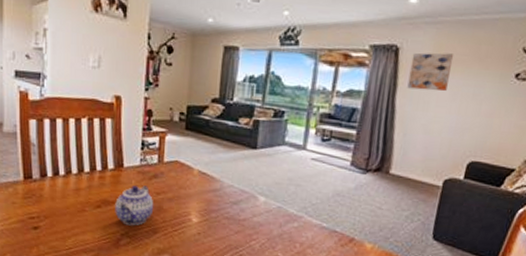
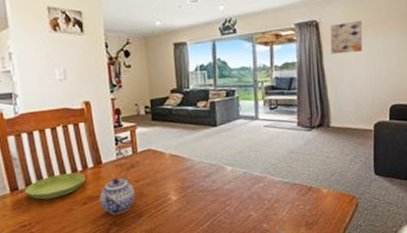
saucer: none [39,169,104,195] -> present [25,172,86,200]

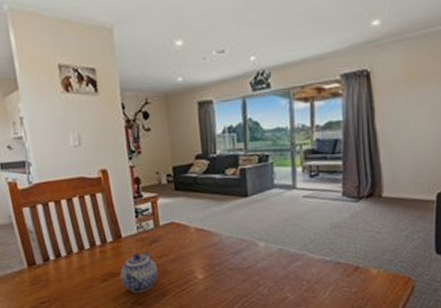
saucer: present [25,172,86,200] -> none [43,247,105,276]
wall art: present [330,21,363,54] -> none [384,68,425,111]

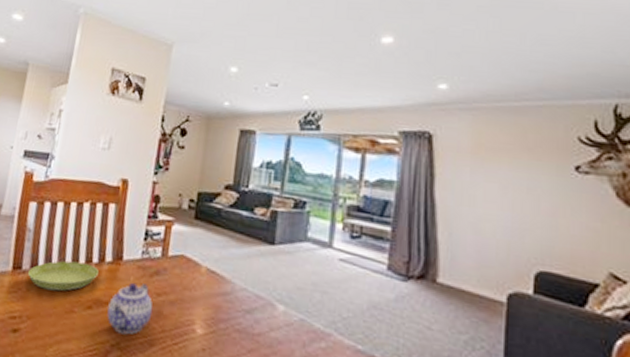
saucer: none [43,247,105,276] -> present [28,261,100,292]

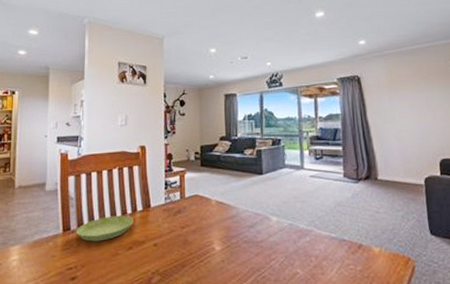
teapot: present [107,282,153,335] -> none [145,222,180,263]

